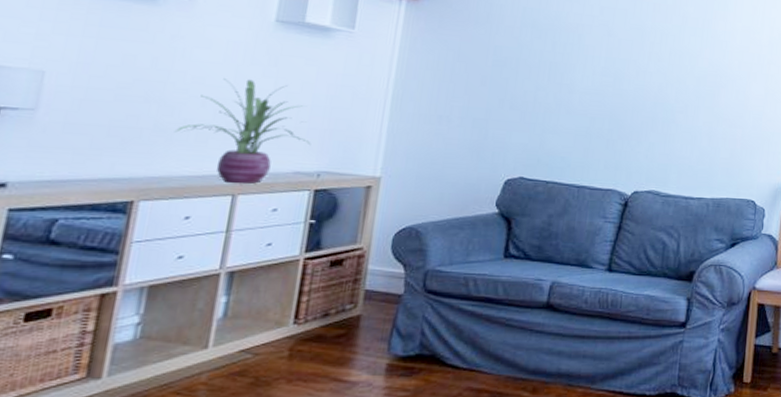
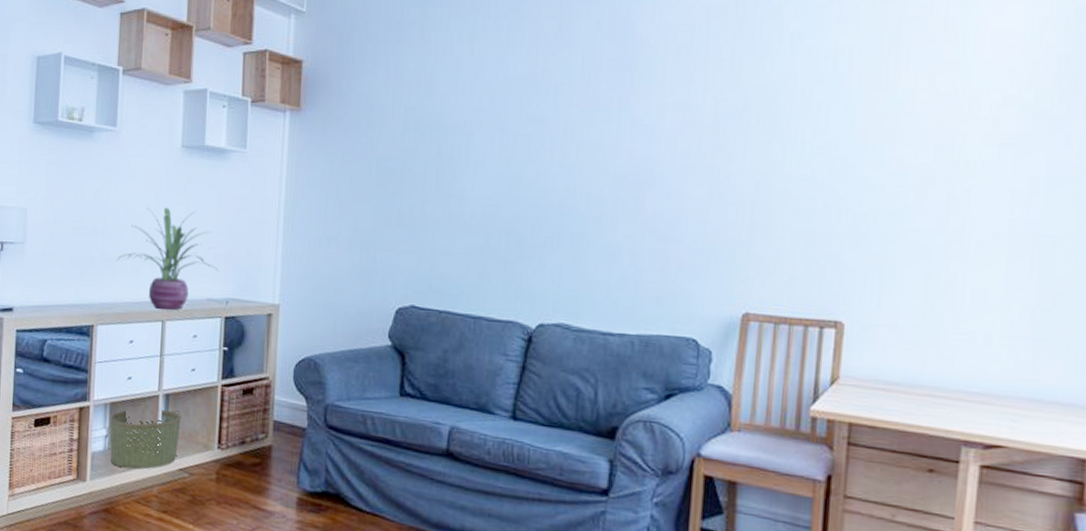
basket: none [141,287,250,358] -> present [109,409,182,470]

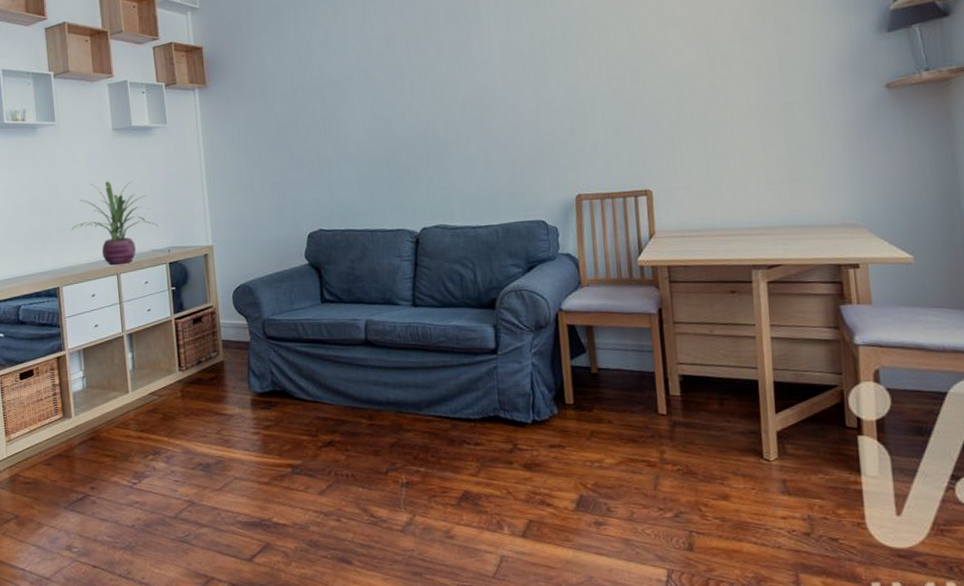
basket: present [109,409,182,470] -> none [84,345,146,401]

